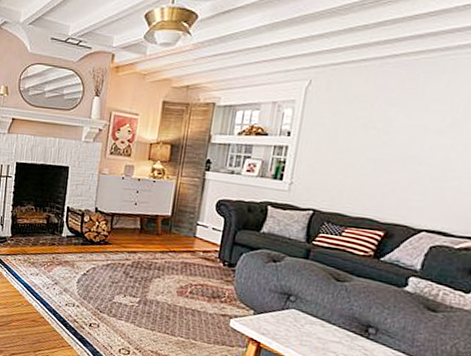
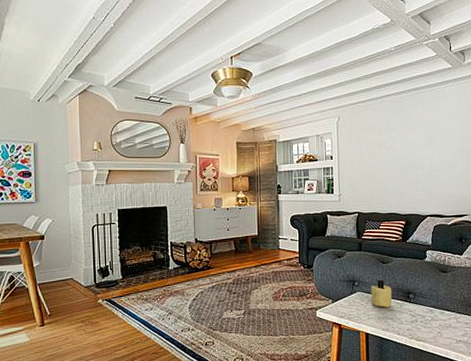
candle: none [308,299,344,338] -> present [371,279,392,308]

